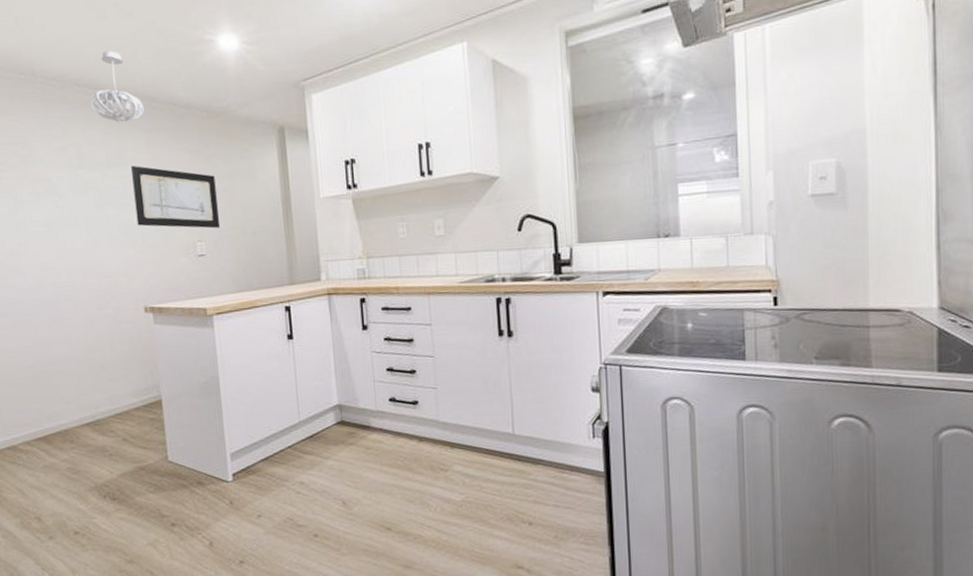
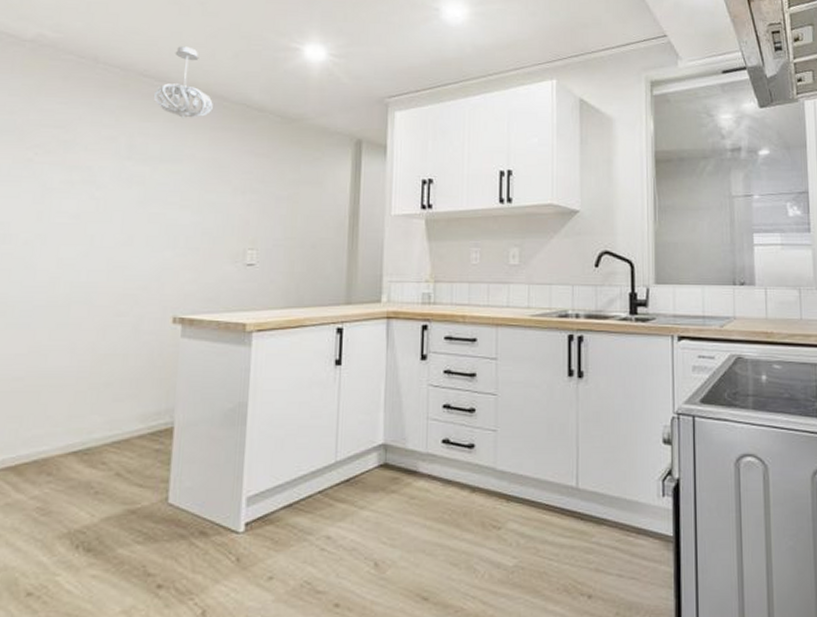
wall art: present [130,165,221,229] -> none [182,162,279,237]

